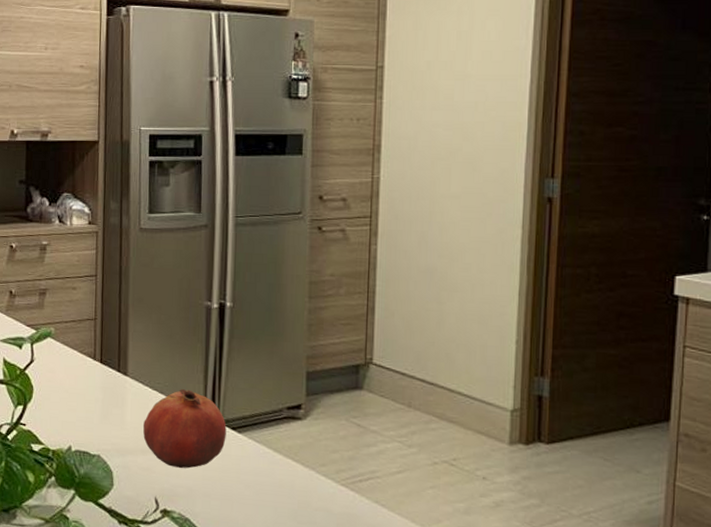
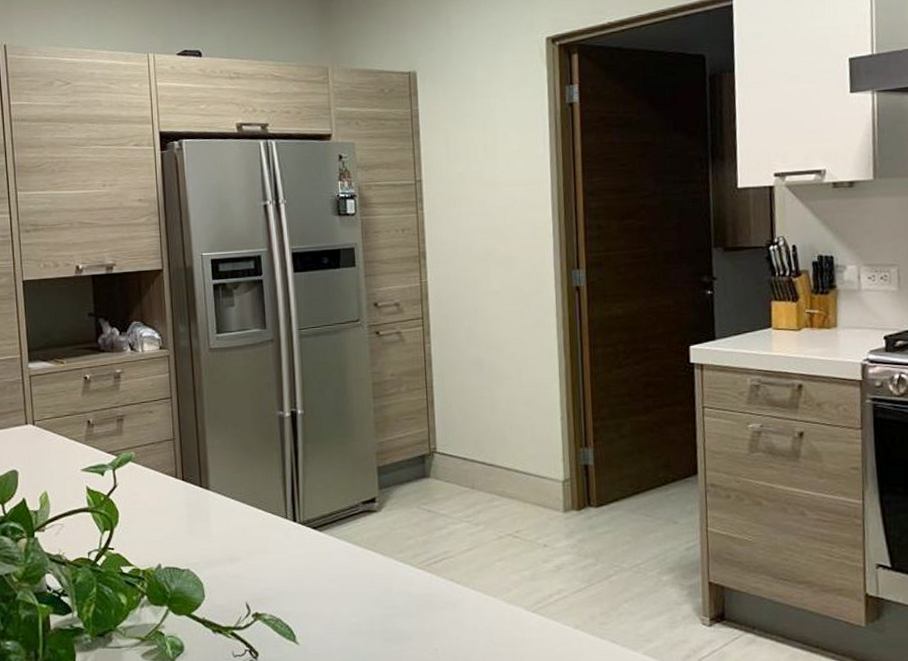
fruit: present [142,389,227,469] -> none [228,496,309,572]

